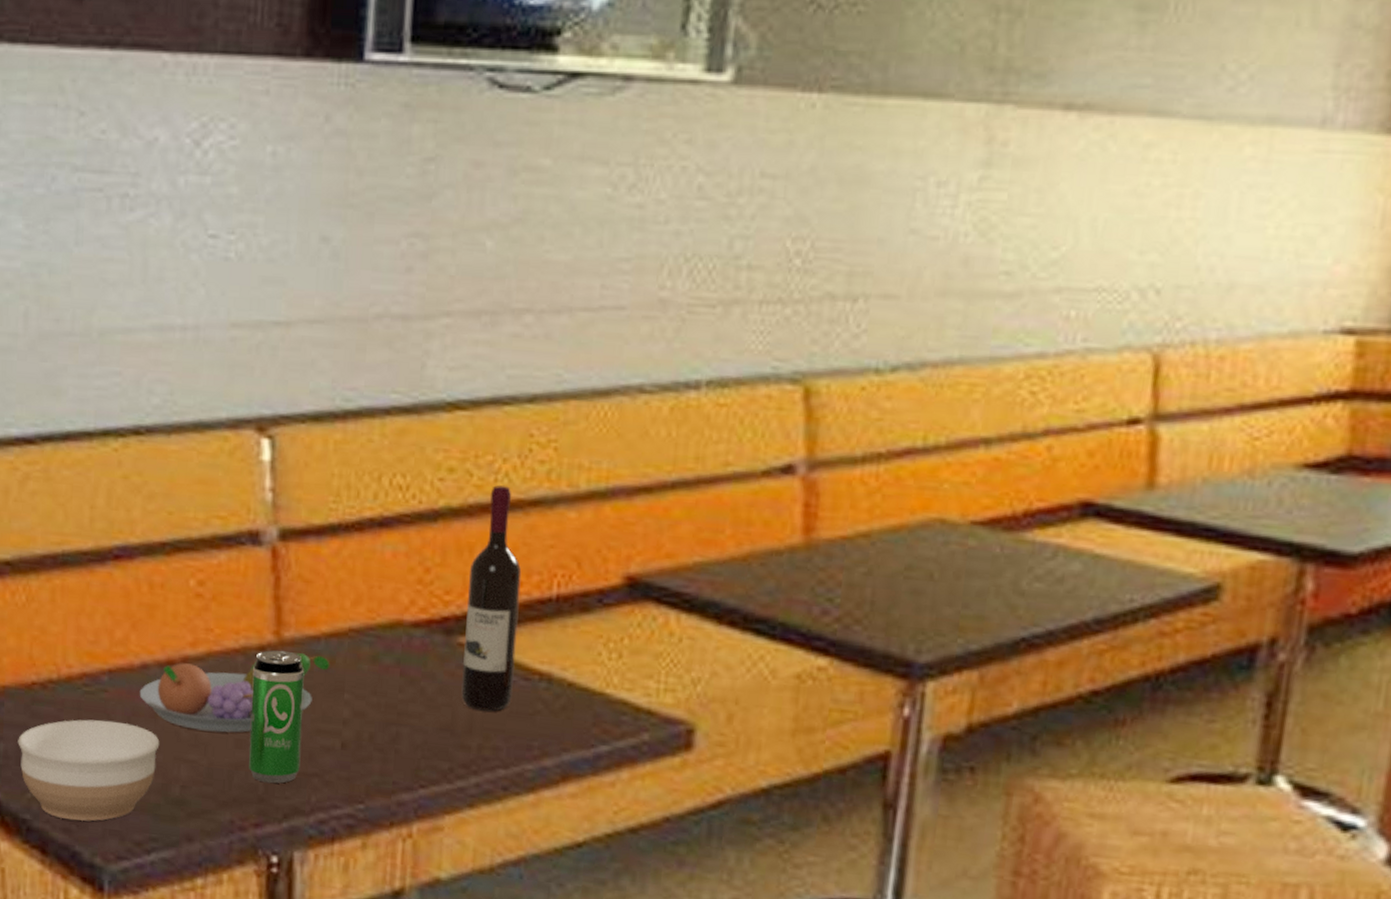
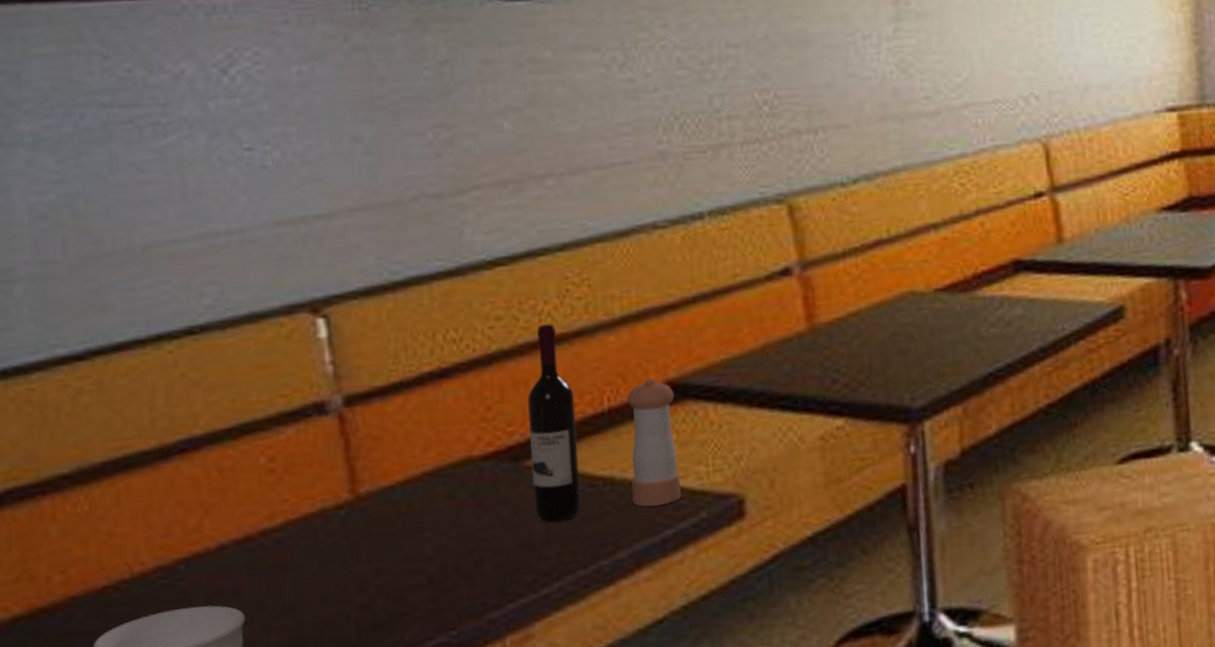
fruit bowl: present [139,653,330,733] -> none [219,503,408,597]
beverage can: present [248,650,305,784] -> none [333,505,390,632]
pepper shaker: none [569,569,634,717] -> present [627,378,681,507]

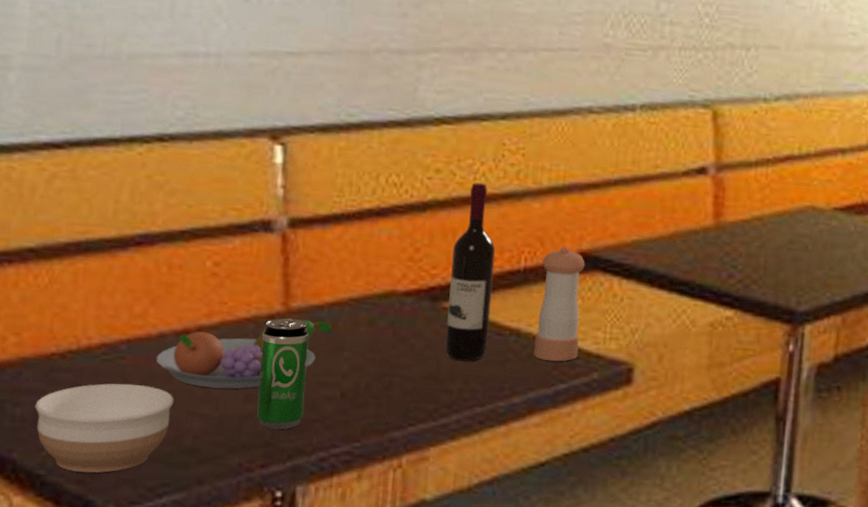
fruit bowl: none [219,503,408,597] -> present [156,320,332,389]
beverage can: none [333,505,390,632] -> present [257,318,309,430]

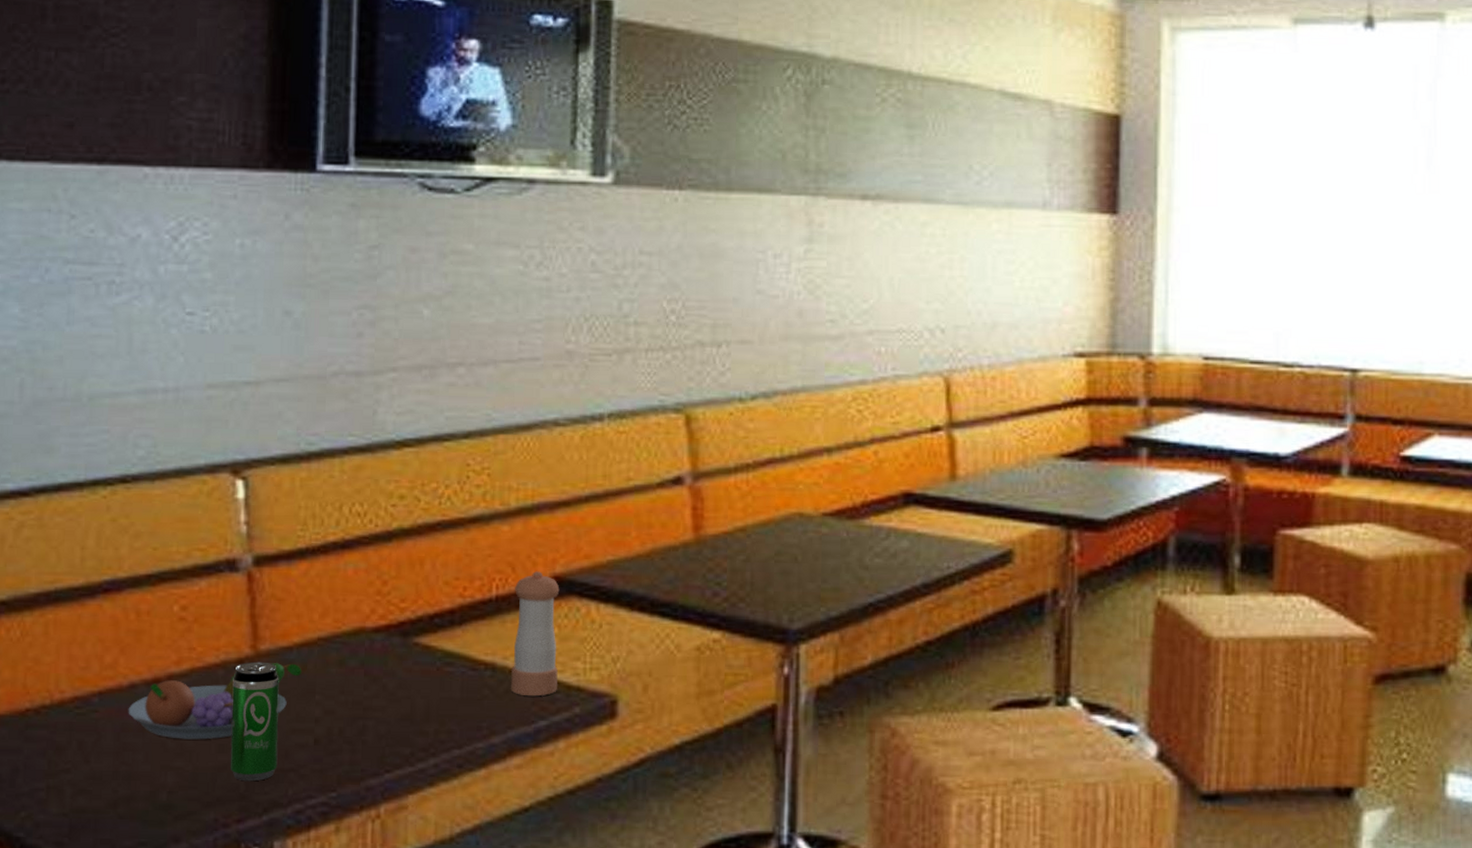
bowl: present [35,383,174,474] -> none [12,738,148,834]
wine bottle: present [445,183,496,361] -> none [418,508,465,700]

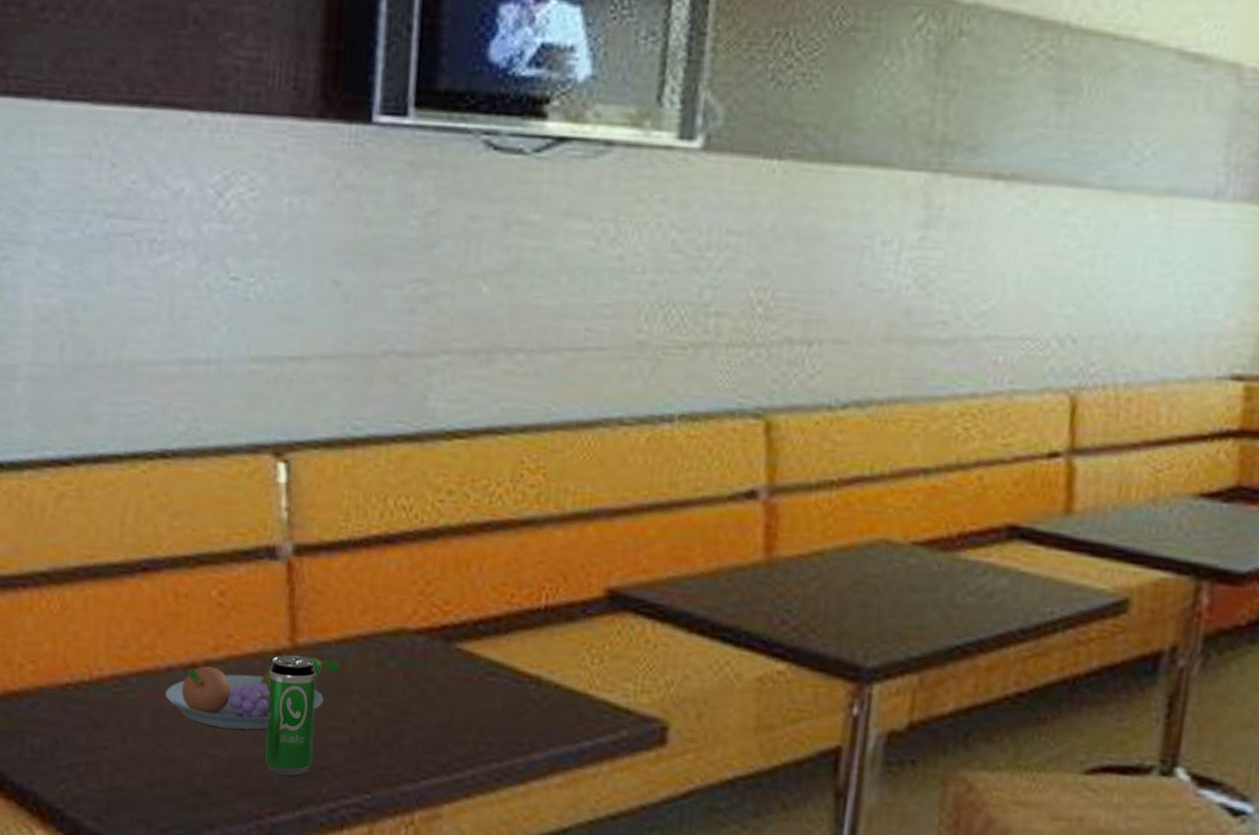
pepper shaker: present [511,571,560,697] -> none [555,582,614,715]

